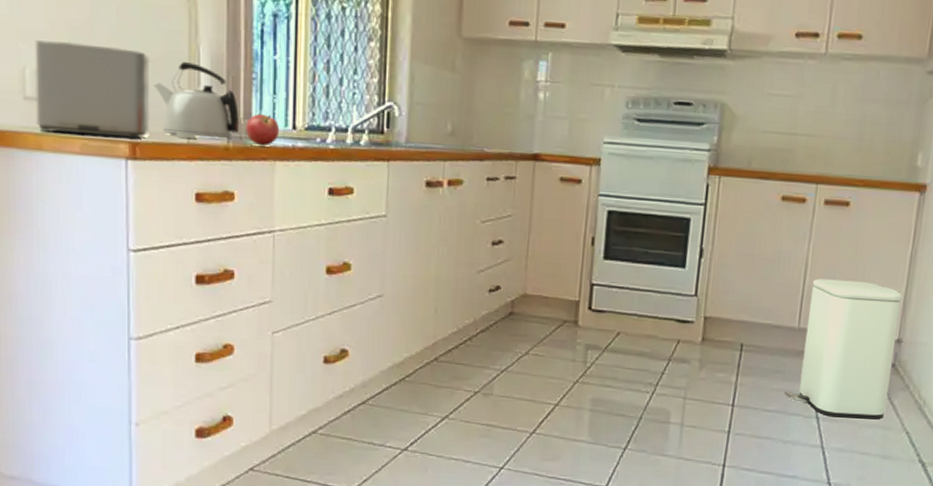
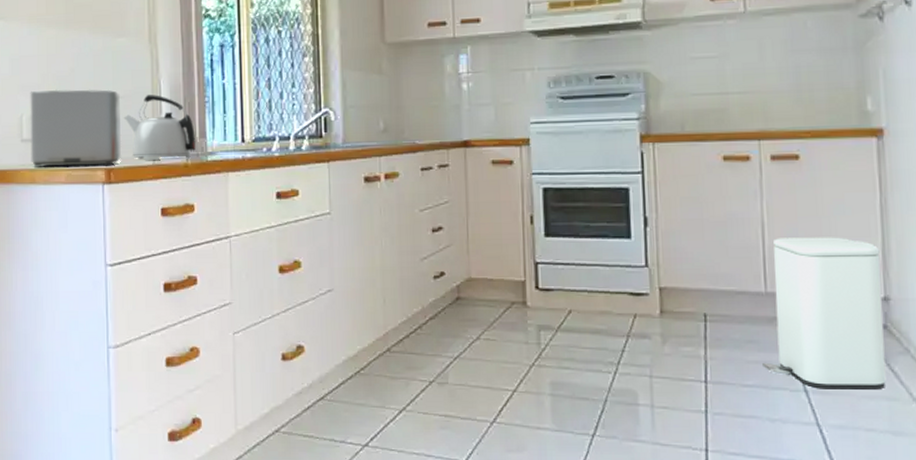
fruit: present [246,113,280,146] -> none [201,131,231,160]

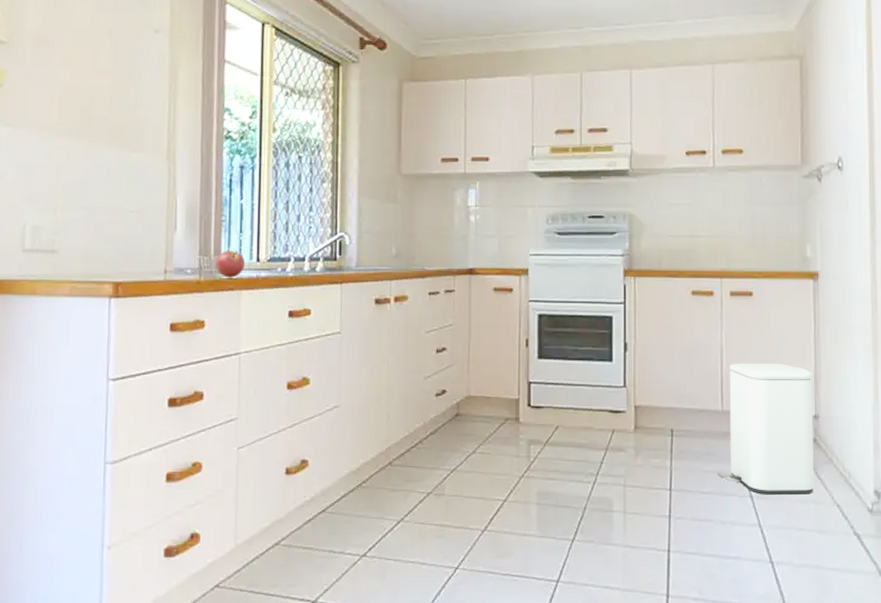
toaster: present [30,89,122,167] -> none [32,200,133,279]
kettle: present [124,95,195,160] -> none [136,211,210,275]
fruit: none [201,131,231,160] -> present [215,250,246,278]

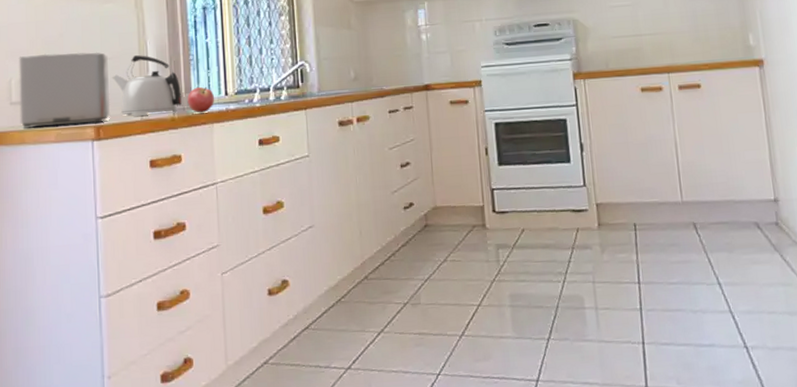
toaster: none [32,200,133,279] -> present [19,52,111,128]
kettle: none [136,211,210,275] -> present [112,55,182,116]
pedal bin: present [716,363,814,495] -> none [682,151,781,281]

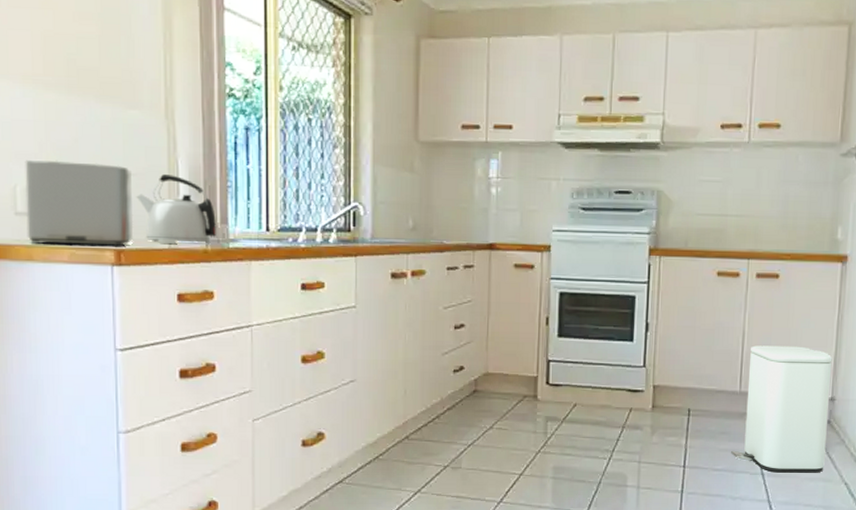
fruit: present [187,86,215,113] -> none [223,218,255,248]
pedal bin: none [682,151,781,281] -> present [730,345,833,473]

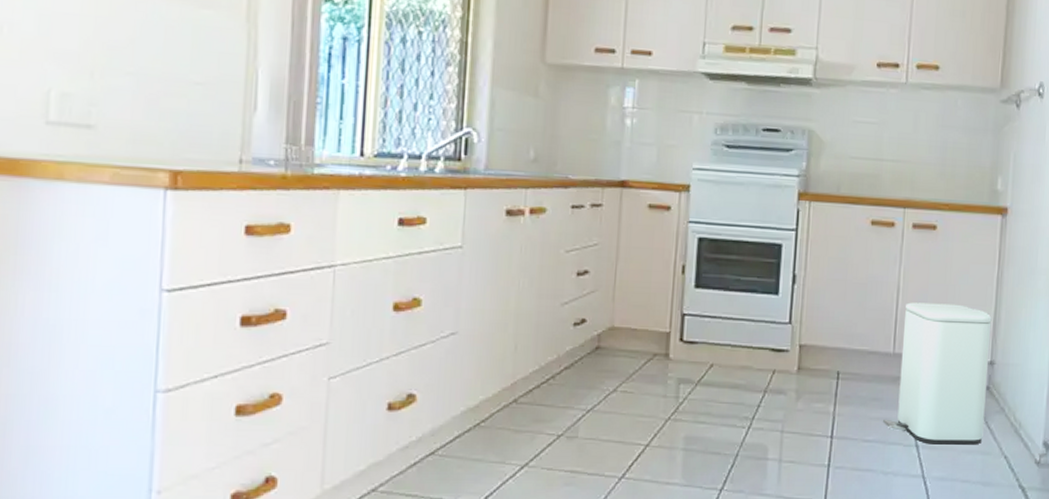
toaster: present [25,160,134,246] -> none [59,60,199,167]
kettle: present [136,174,216,244] -> none [202,85,300,169]

